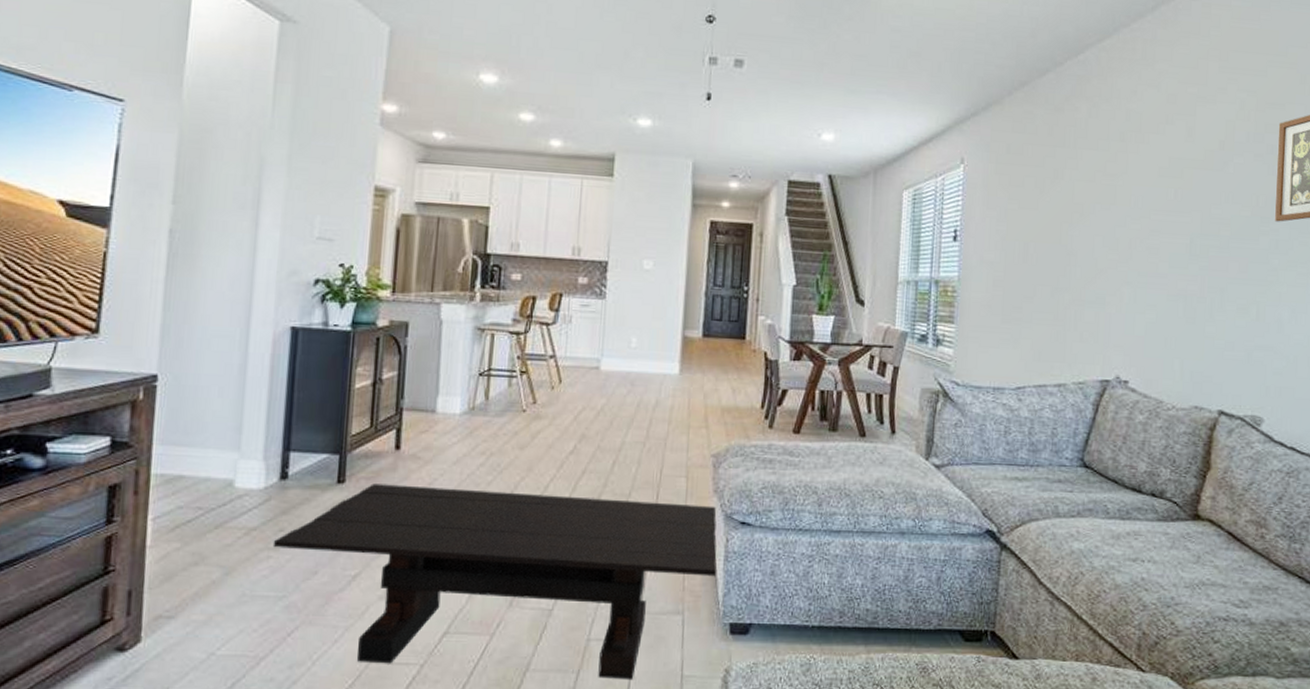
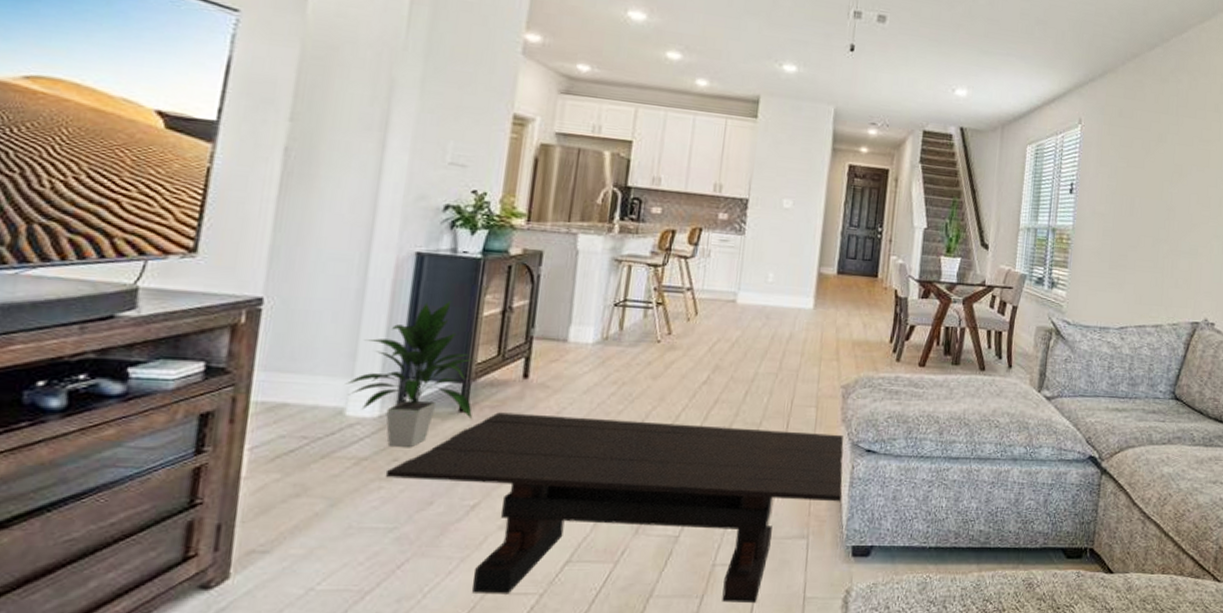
indoor plant: none [233,374,349,519] -> present [345,301,474,448]

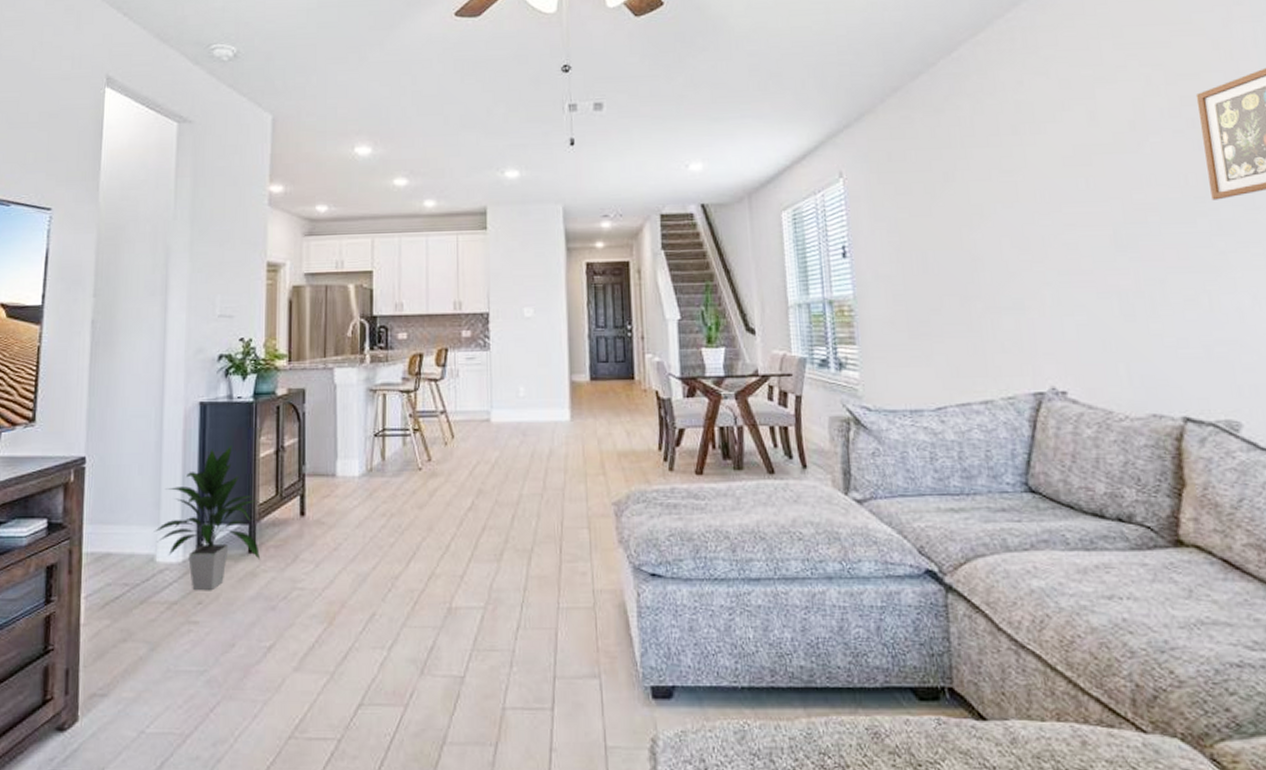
coffee table: present [385,412,844,604] -> none [192,551,632,753]

